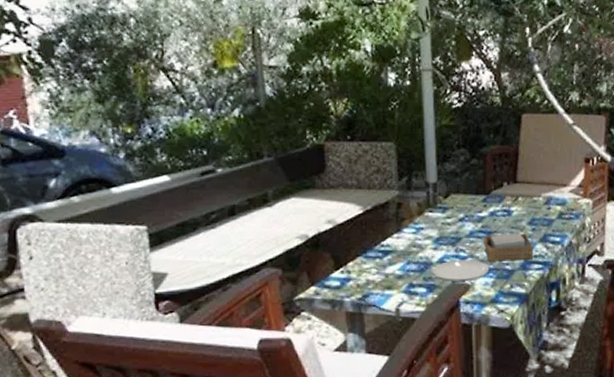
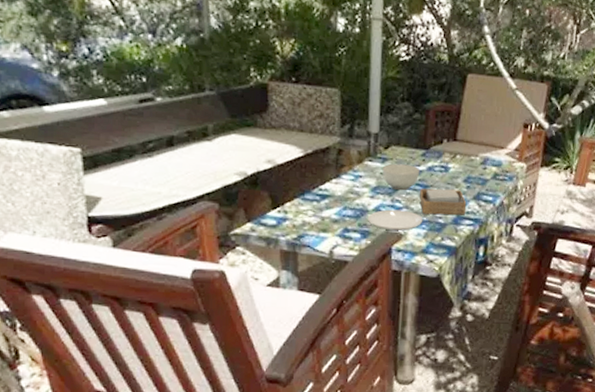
bowl: none [443,212,482,240] -> present [382,164,420,191]

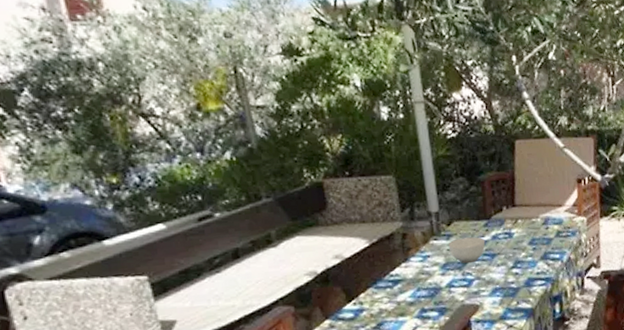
plate: present [368,209,423,231] -> none [443,281,497,304]
napkin holder: present [419,188,467,215] -> none [487,253,537,282]

